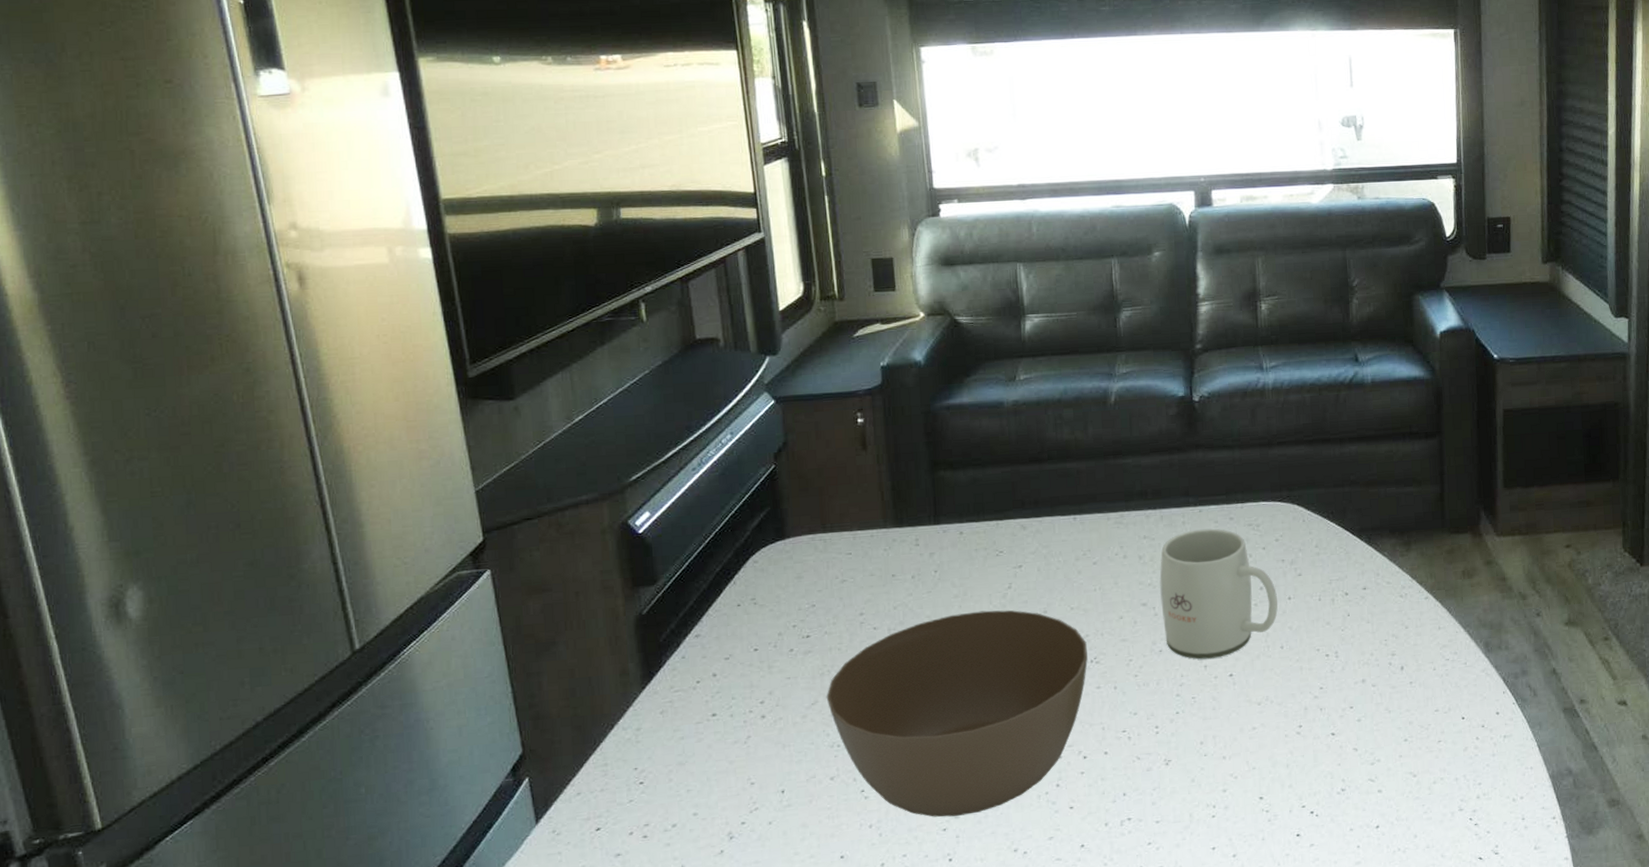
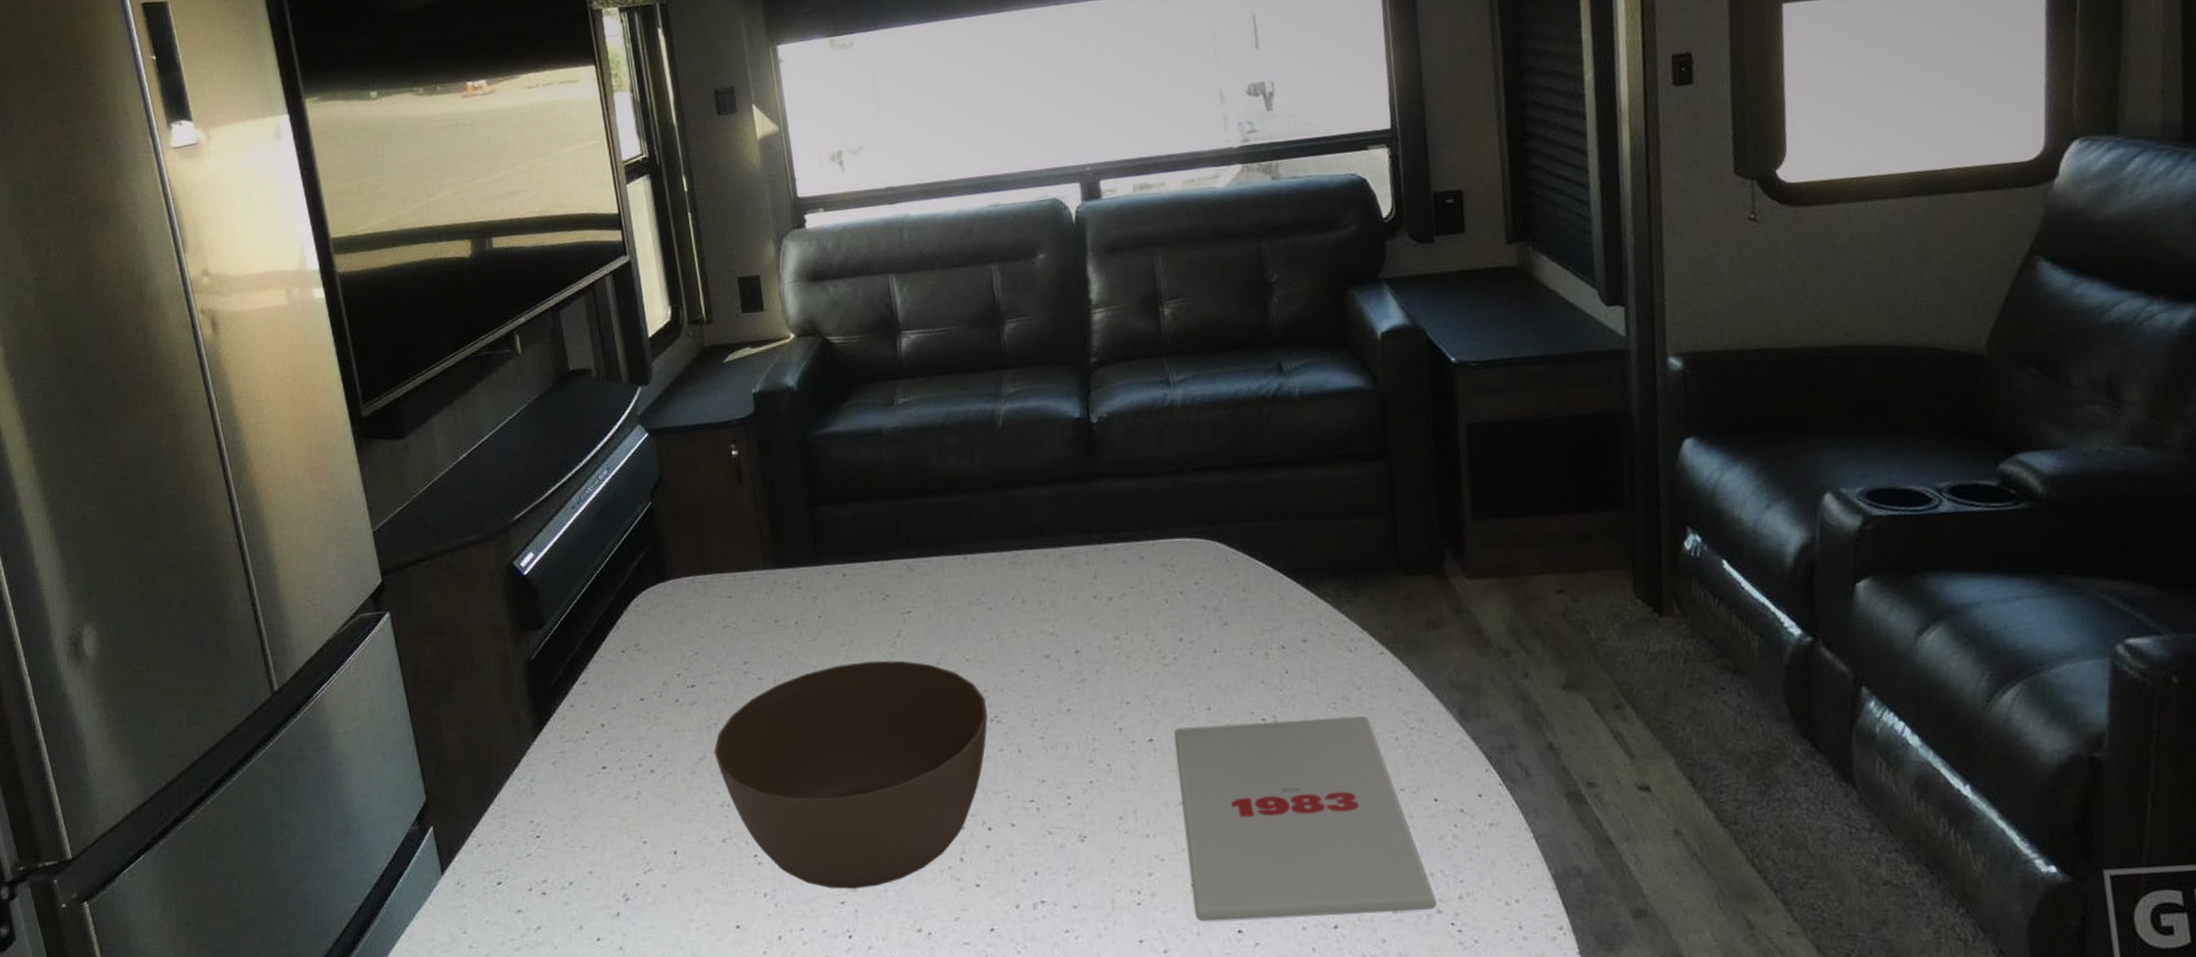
mug: present [1159,528,1278,659] -> none [1063,569,1202,721]
magazine: none [1252,651,1460,829] -> present [1174,716,1438,922]

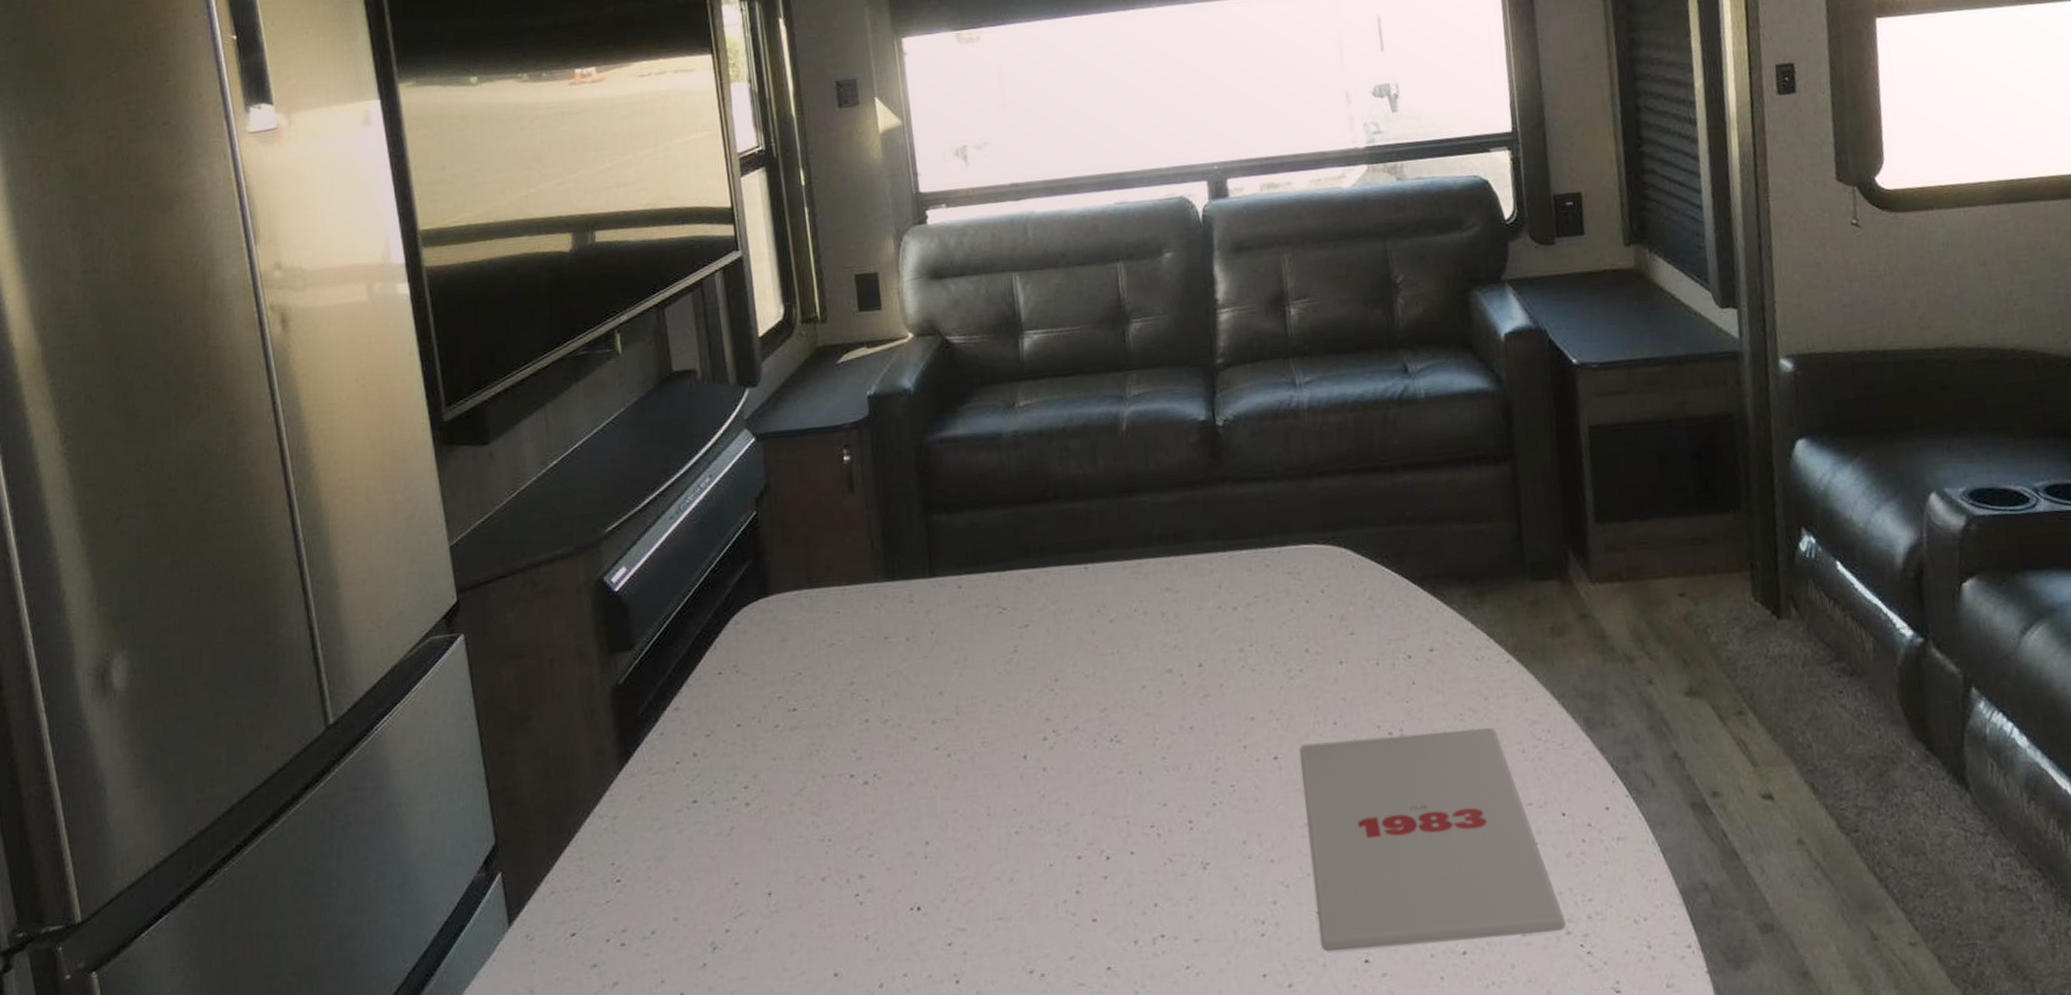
bowl: present [713,660,988,889] -> none [815,677,1107,929]

